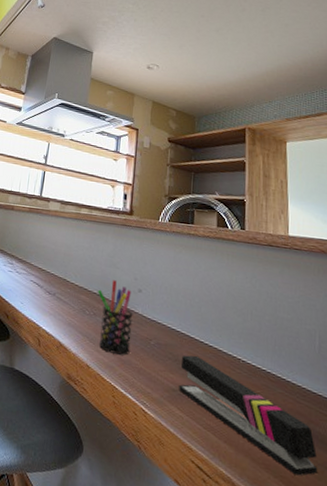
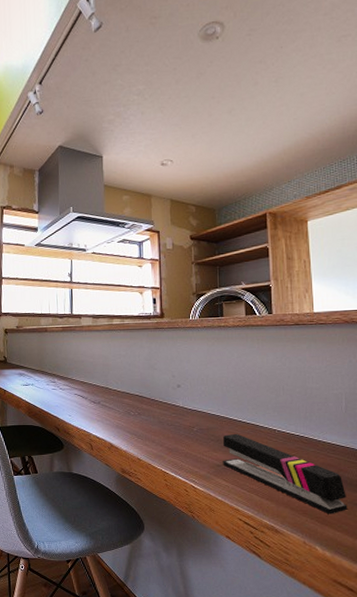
pen holder: present [97,280,133,356] -> none [139,380,176,445]

